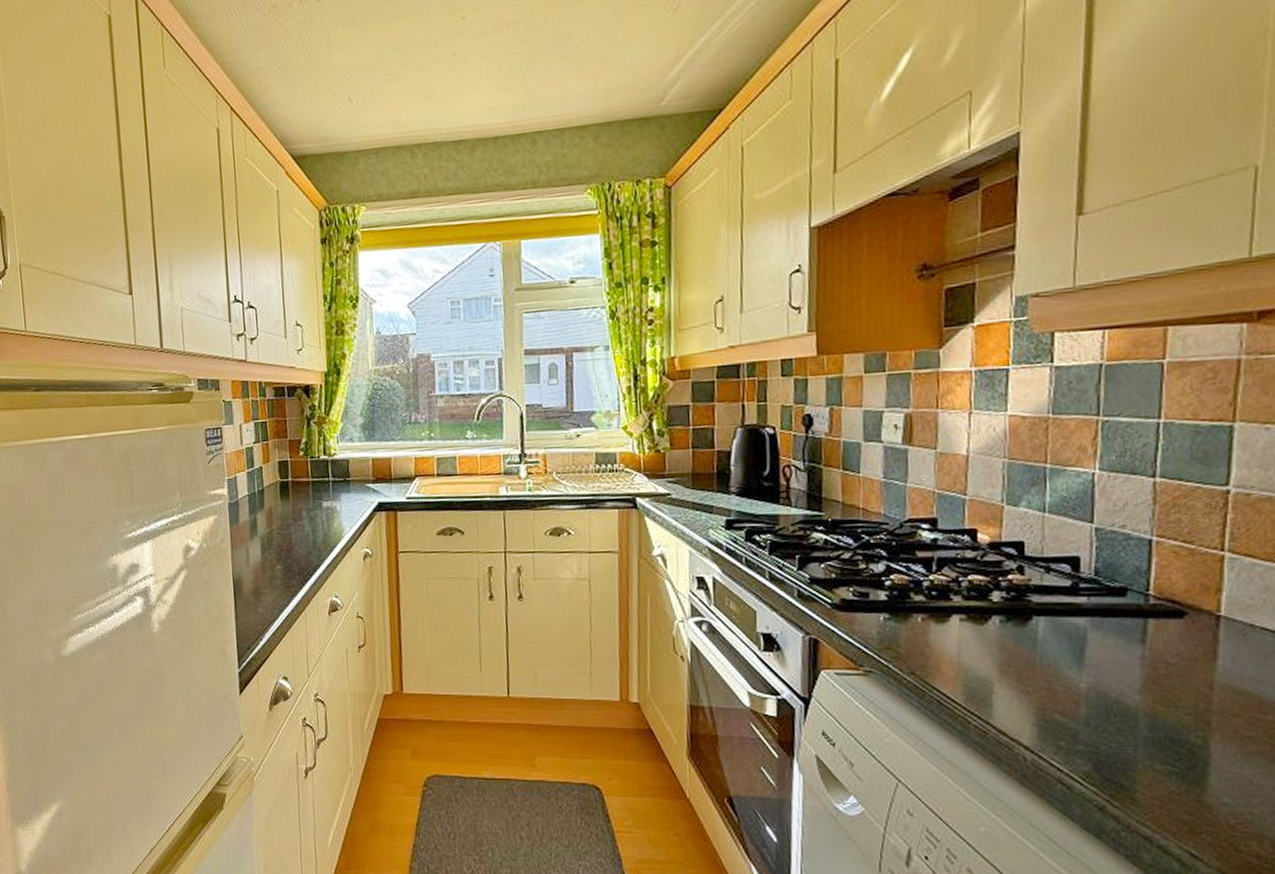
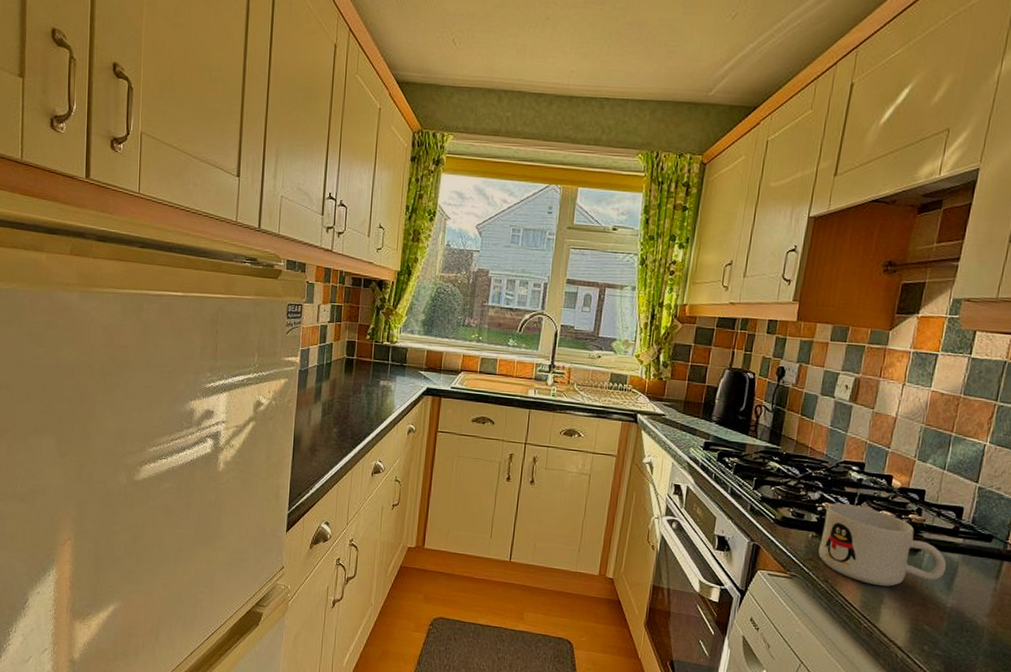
mug: none [896,572,1072,670] -> present [818,503,947,586]

